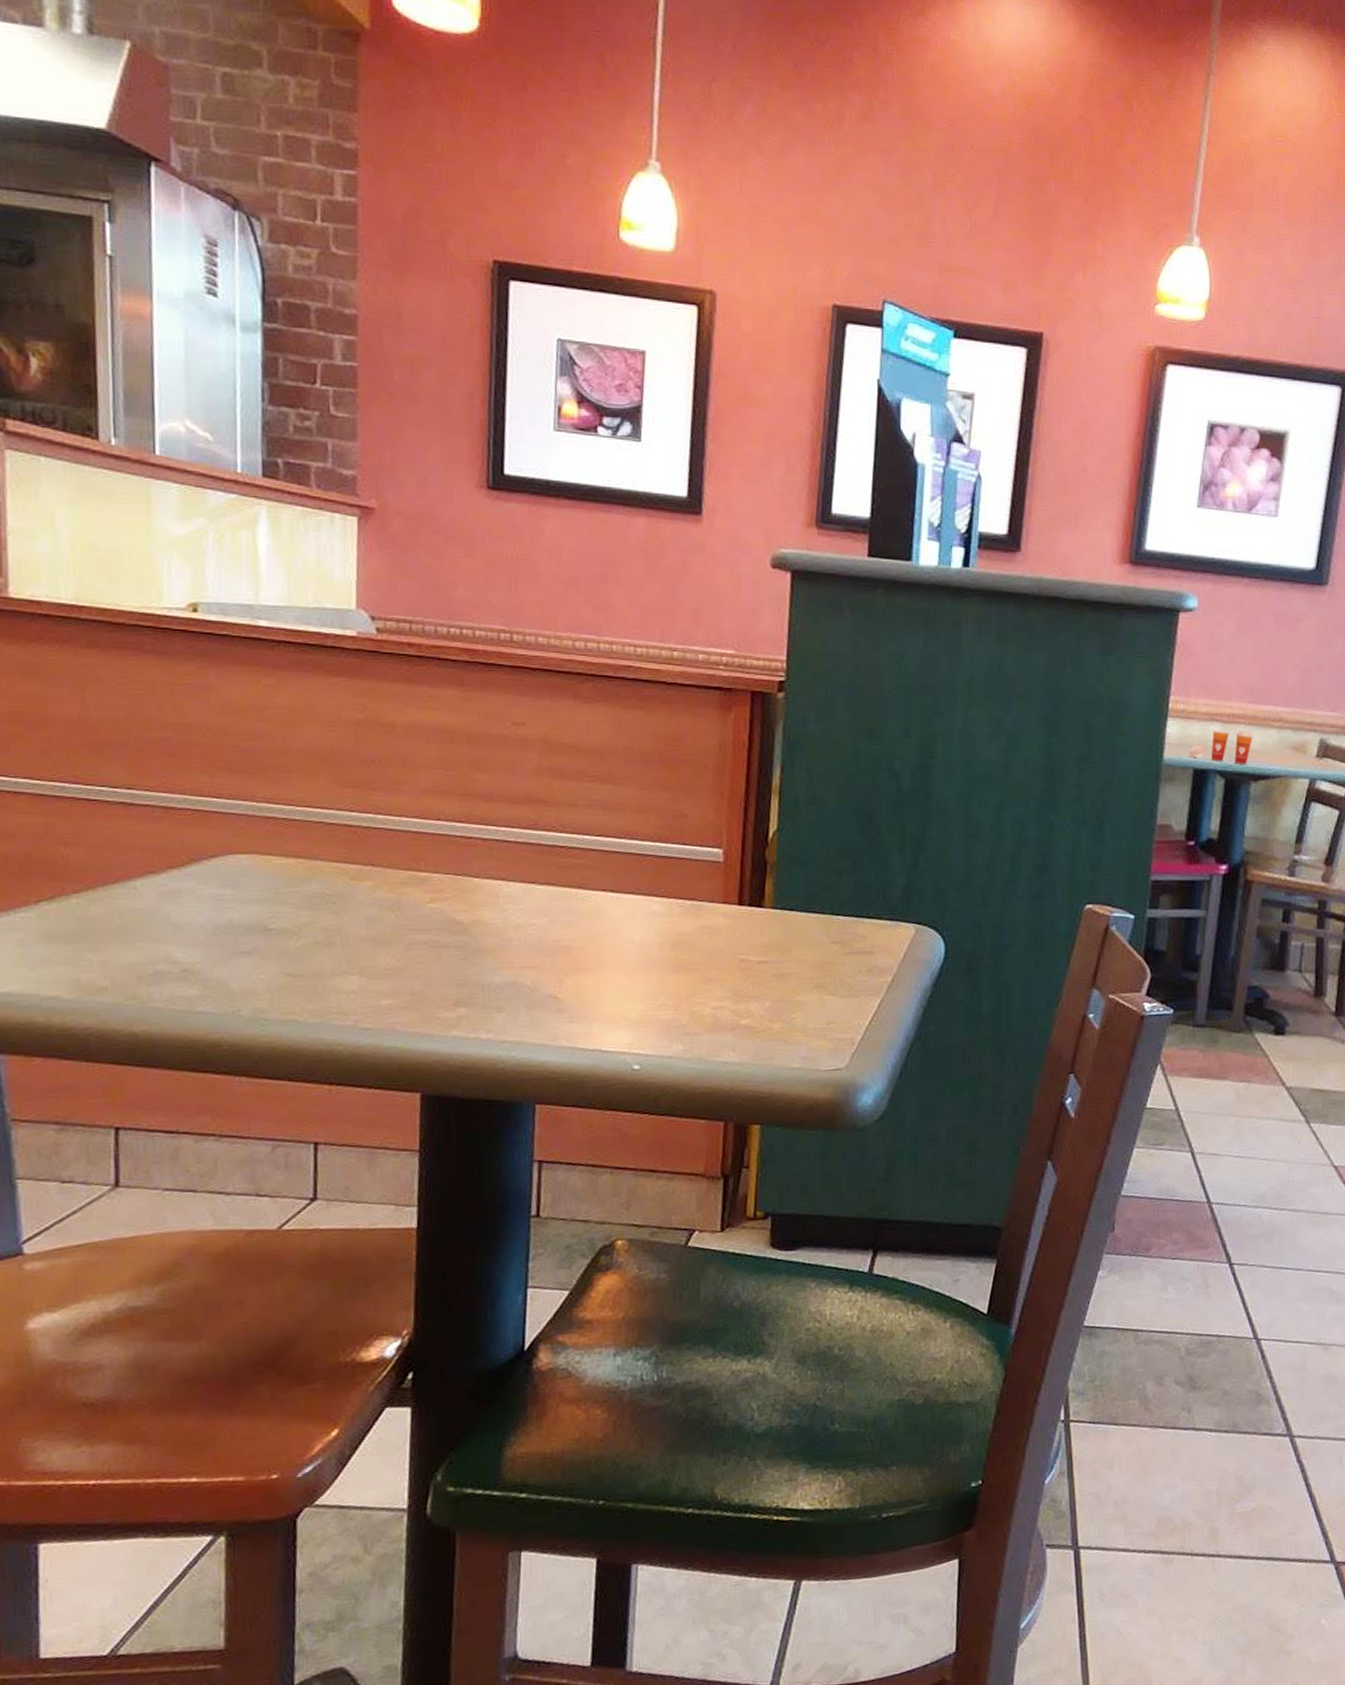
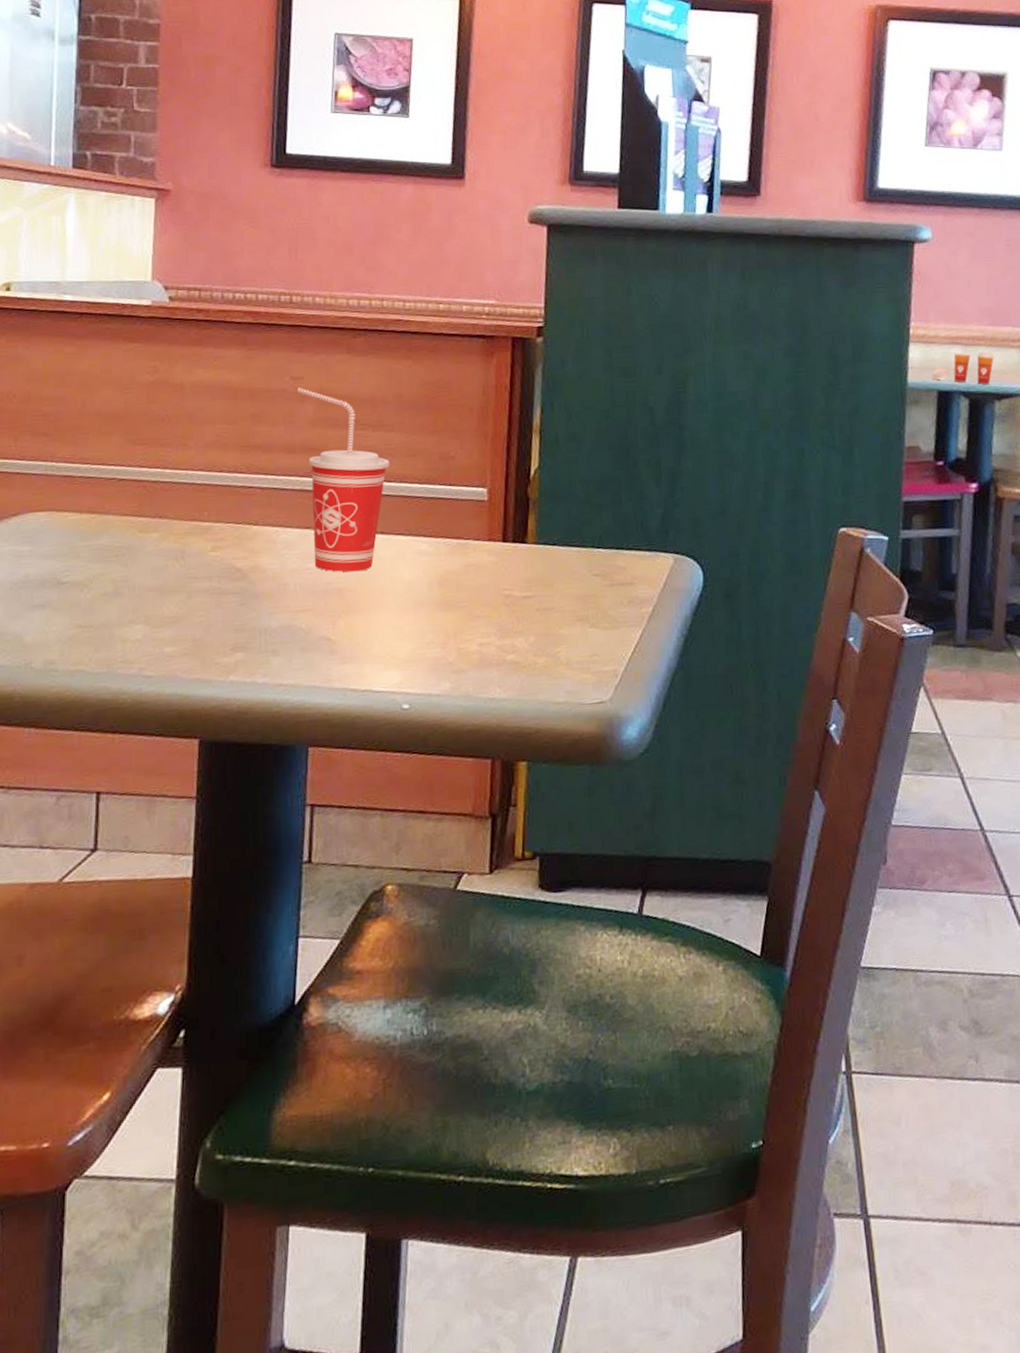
beverage cup: none [518,733,620,930] -> present [296,387,390,572]

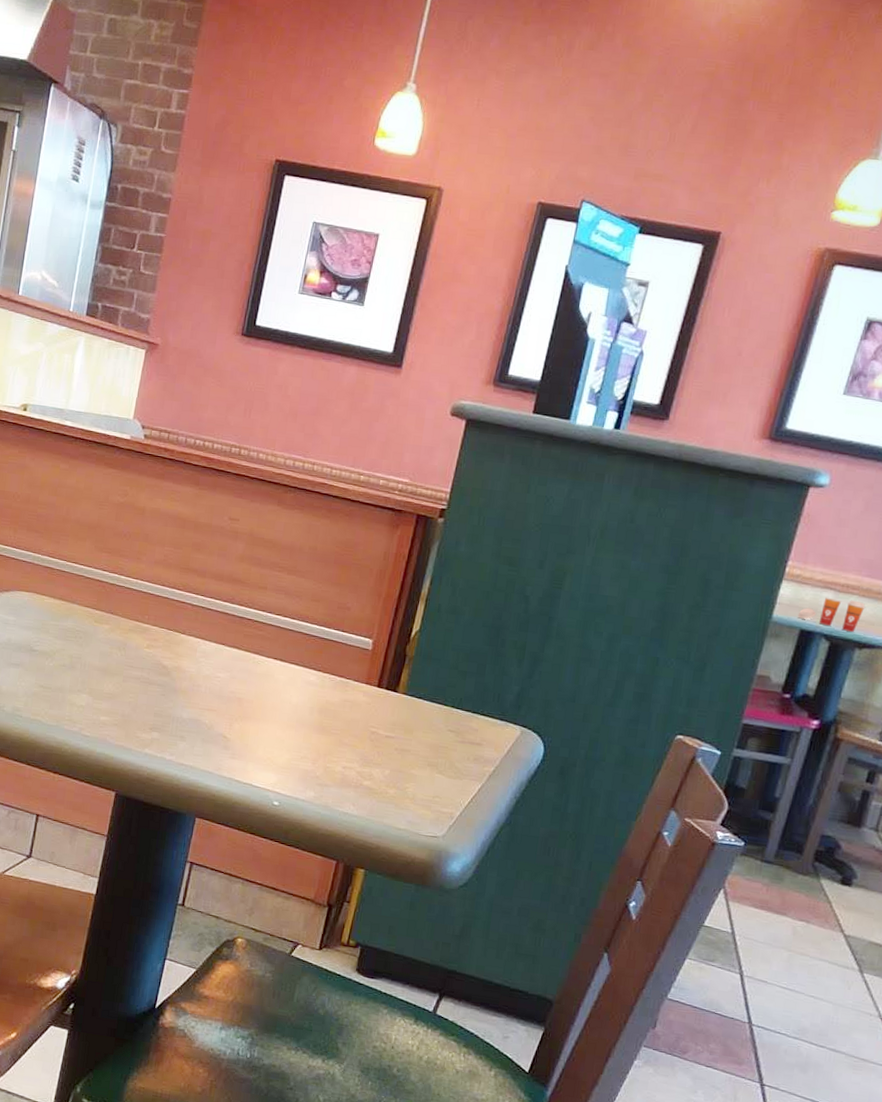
beverage cup: present [296,387,390,572] -> none [224,526,297,688]

